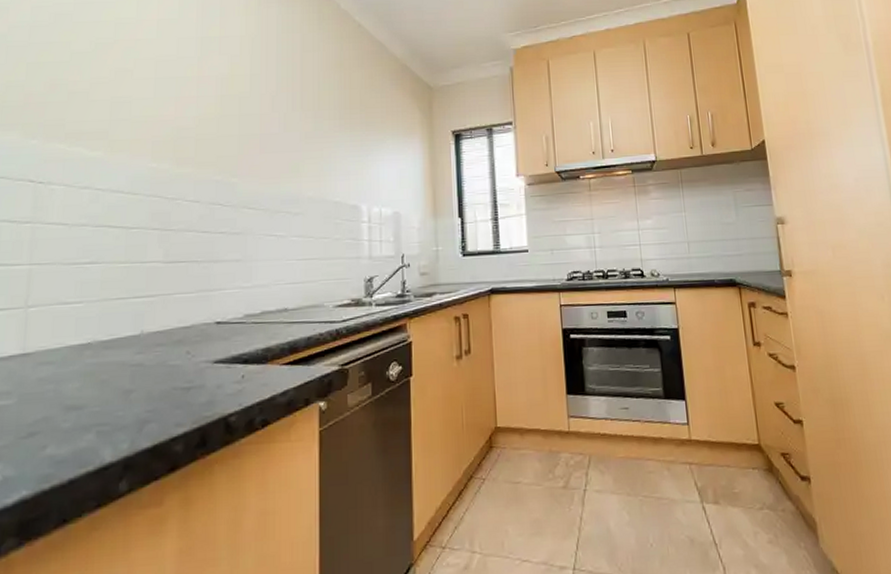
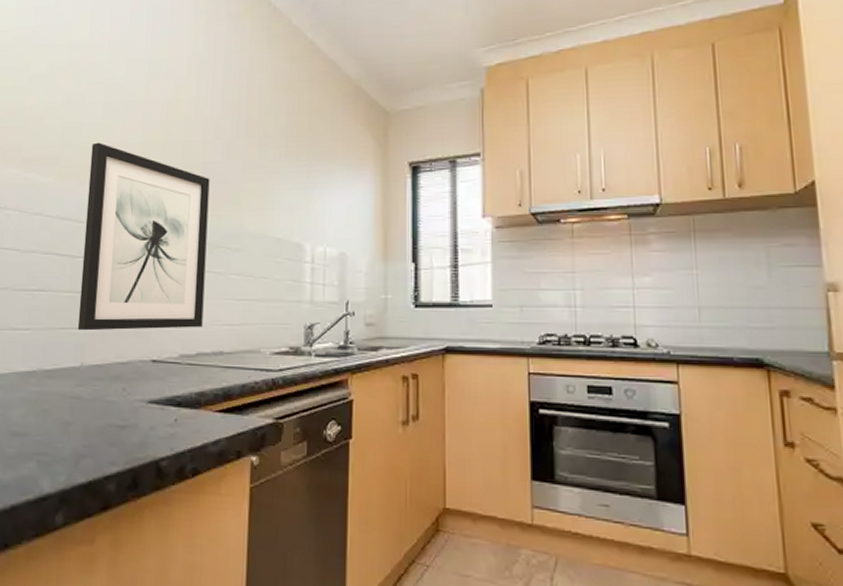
wall art: none [135,116,267,300] -> present [77,142,210,331]

